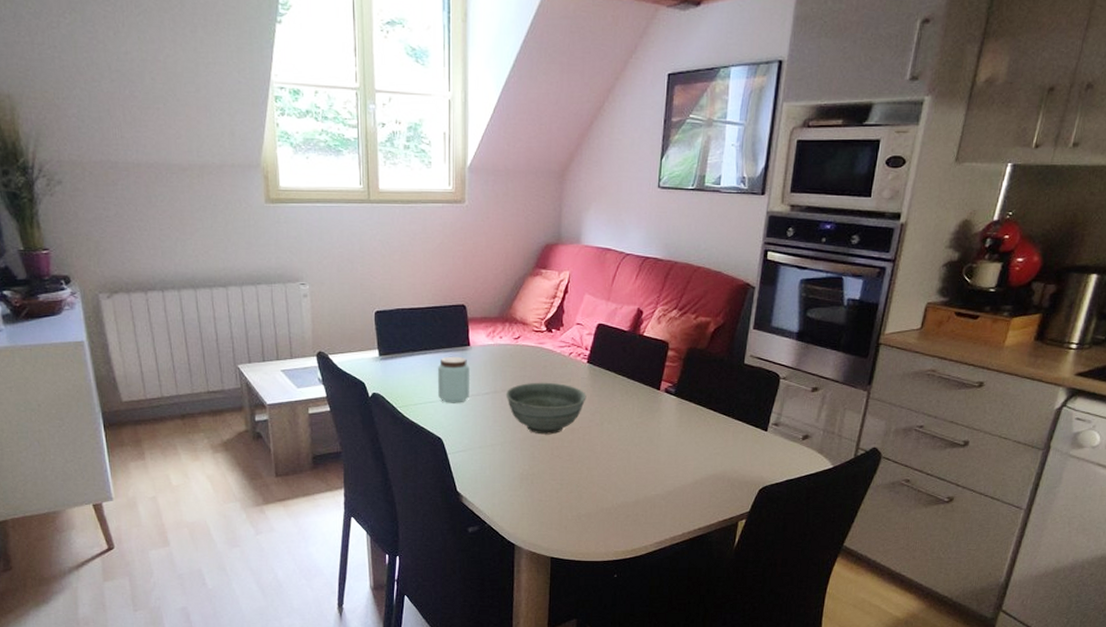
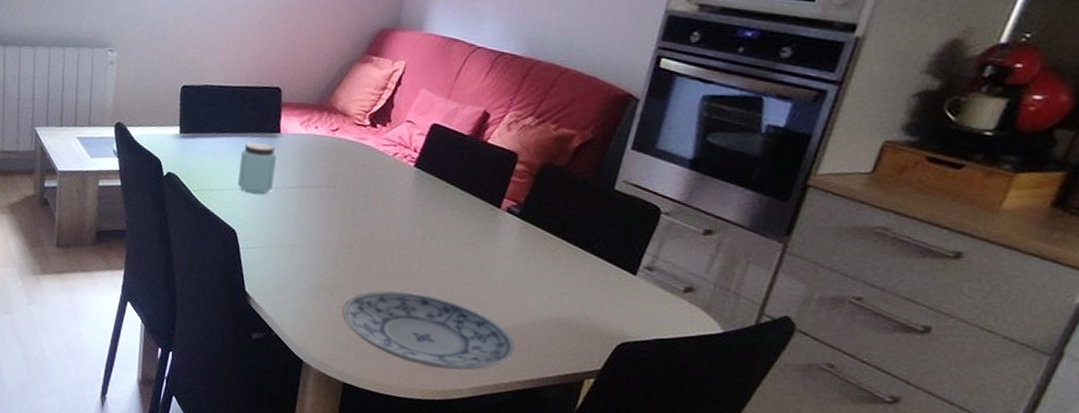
bowl: present [505,382,587,435] -> none [313,181,409,243]
plate: none [542,471,683,531] -> present [342,290,515,370]

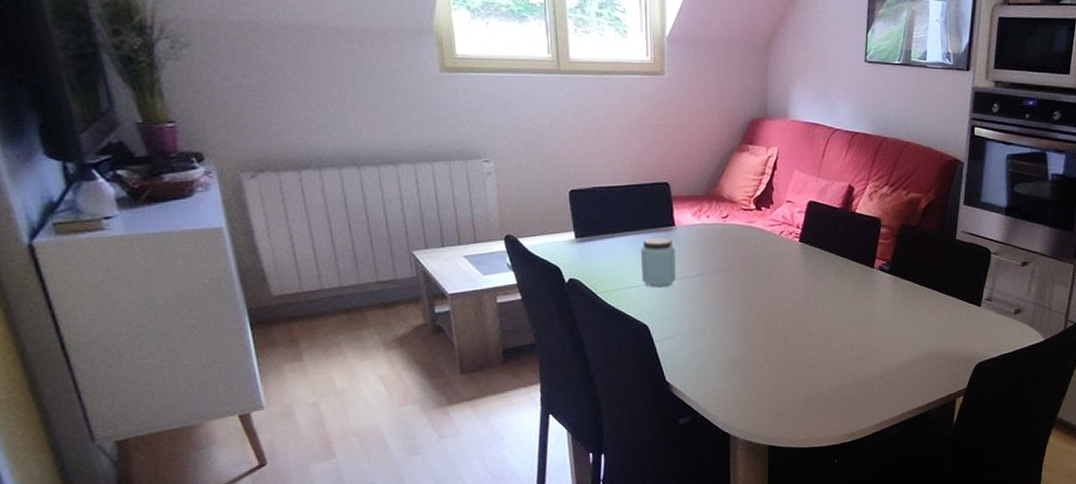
plate: present [342,290,515,370] -> none [757,353,901,415]

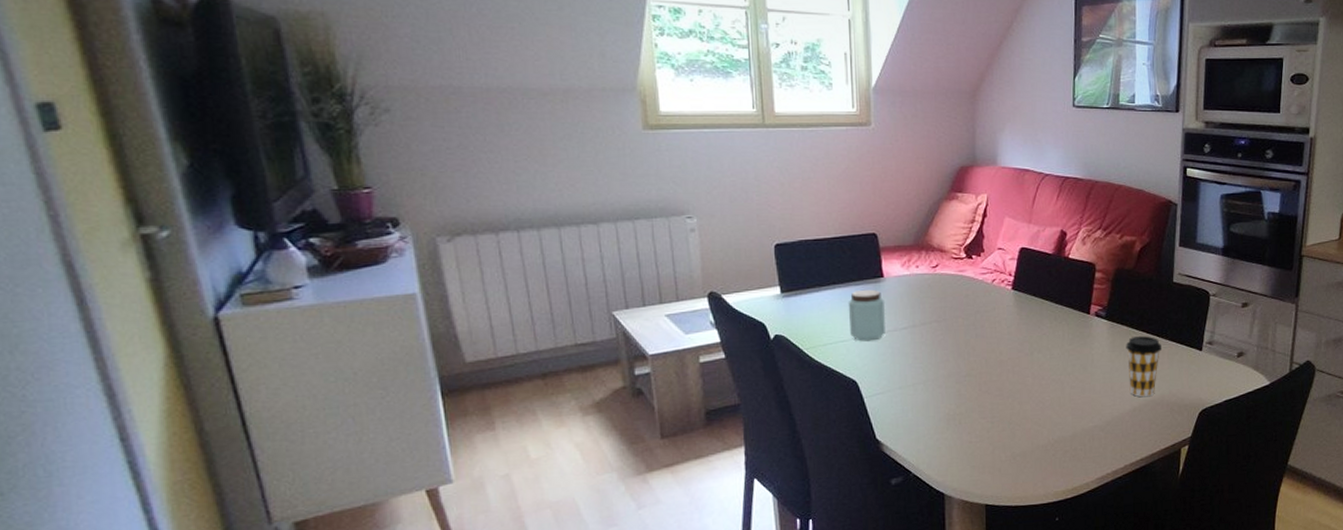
coffee cup: none [907,290,943,350] -> present [1126,335,1163,397]

